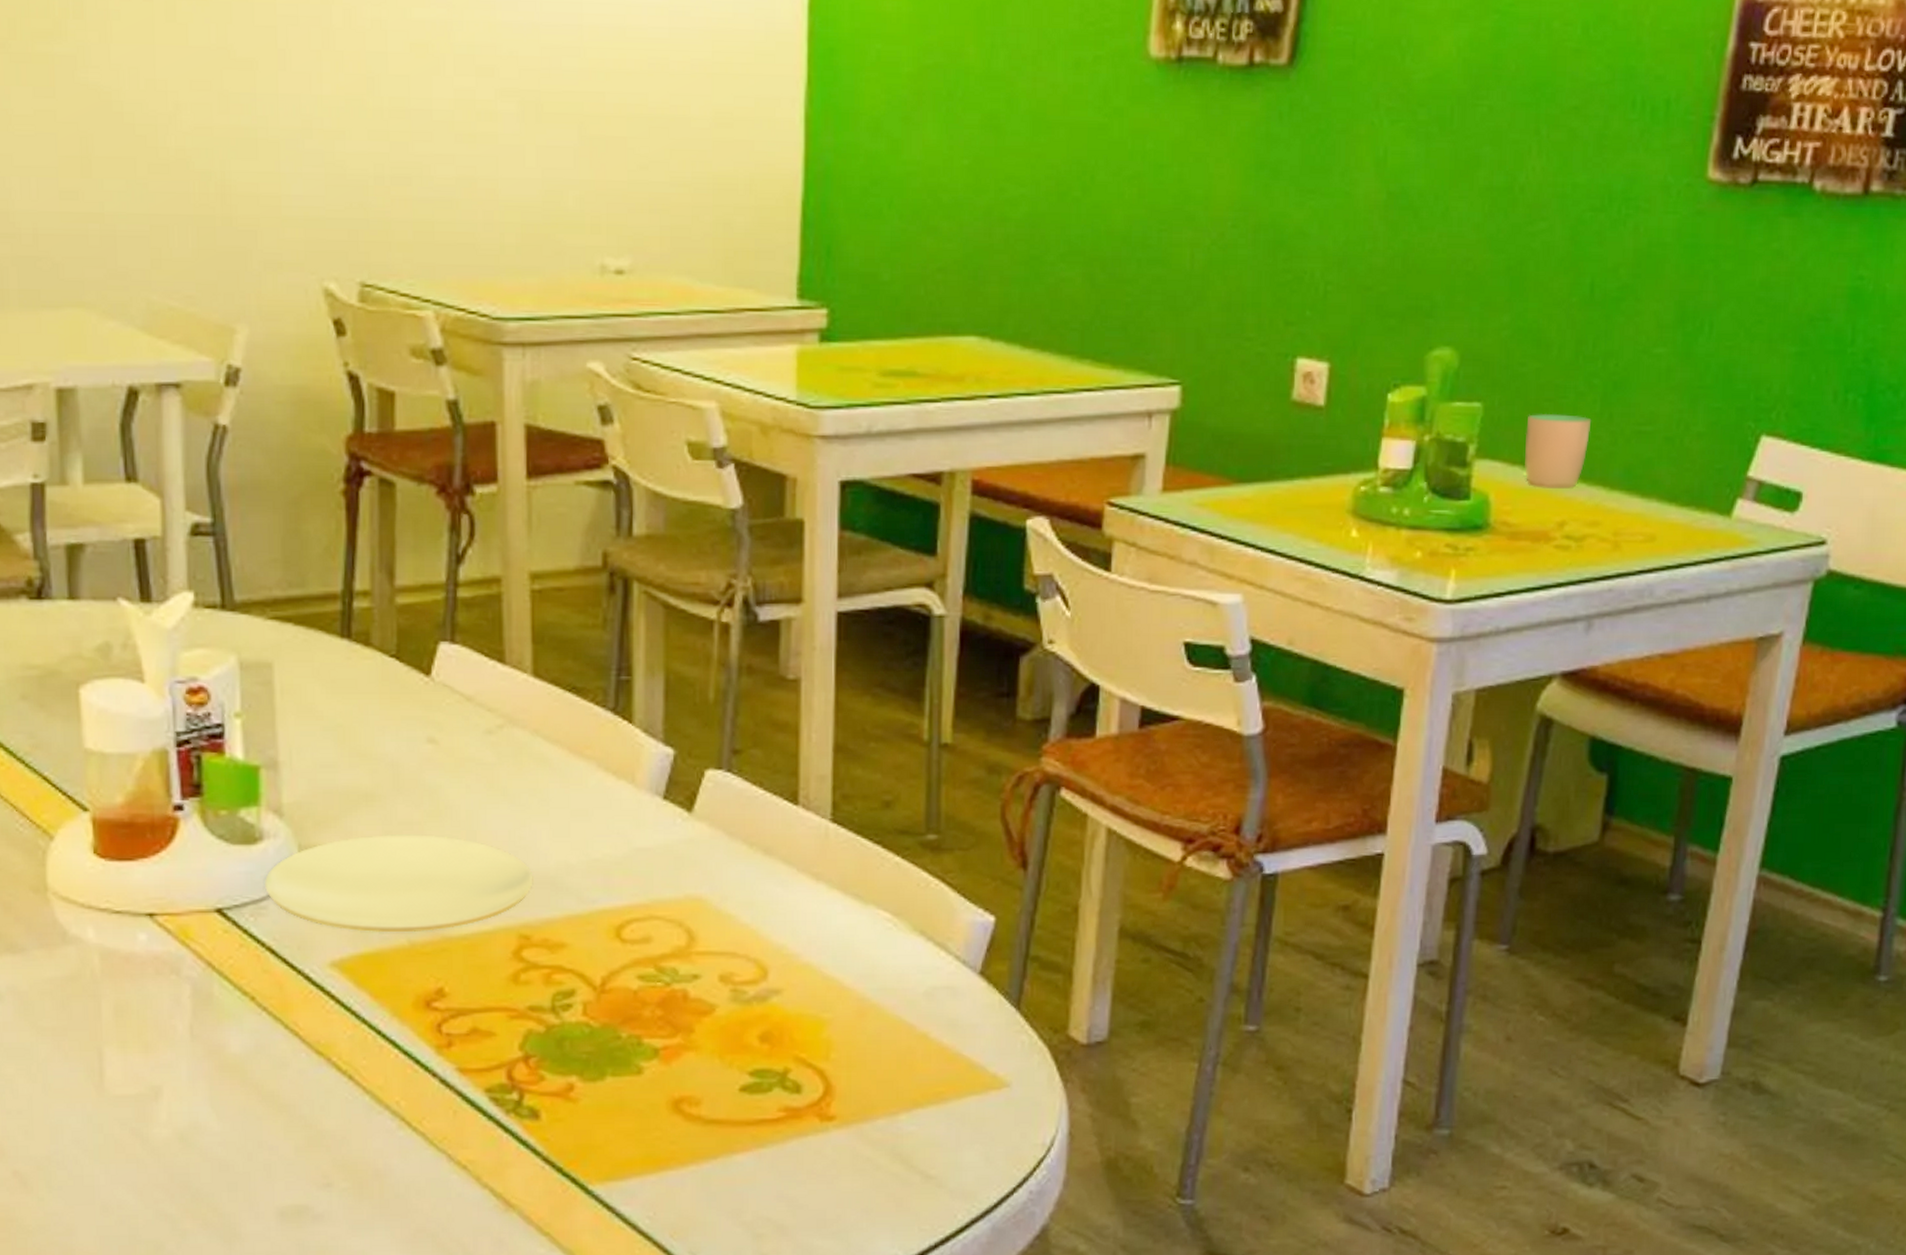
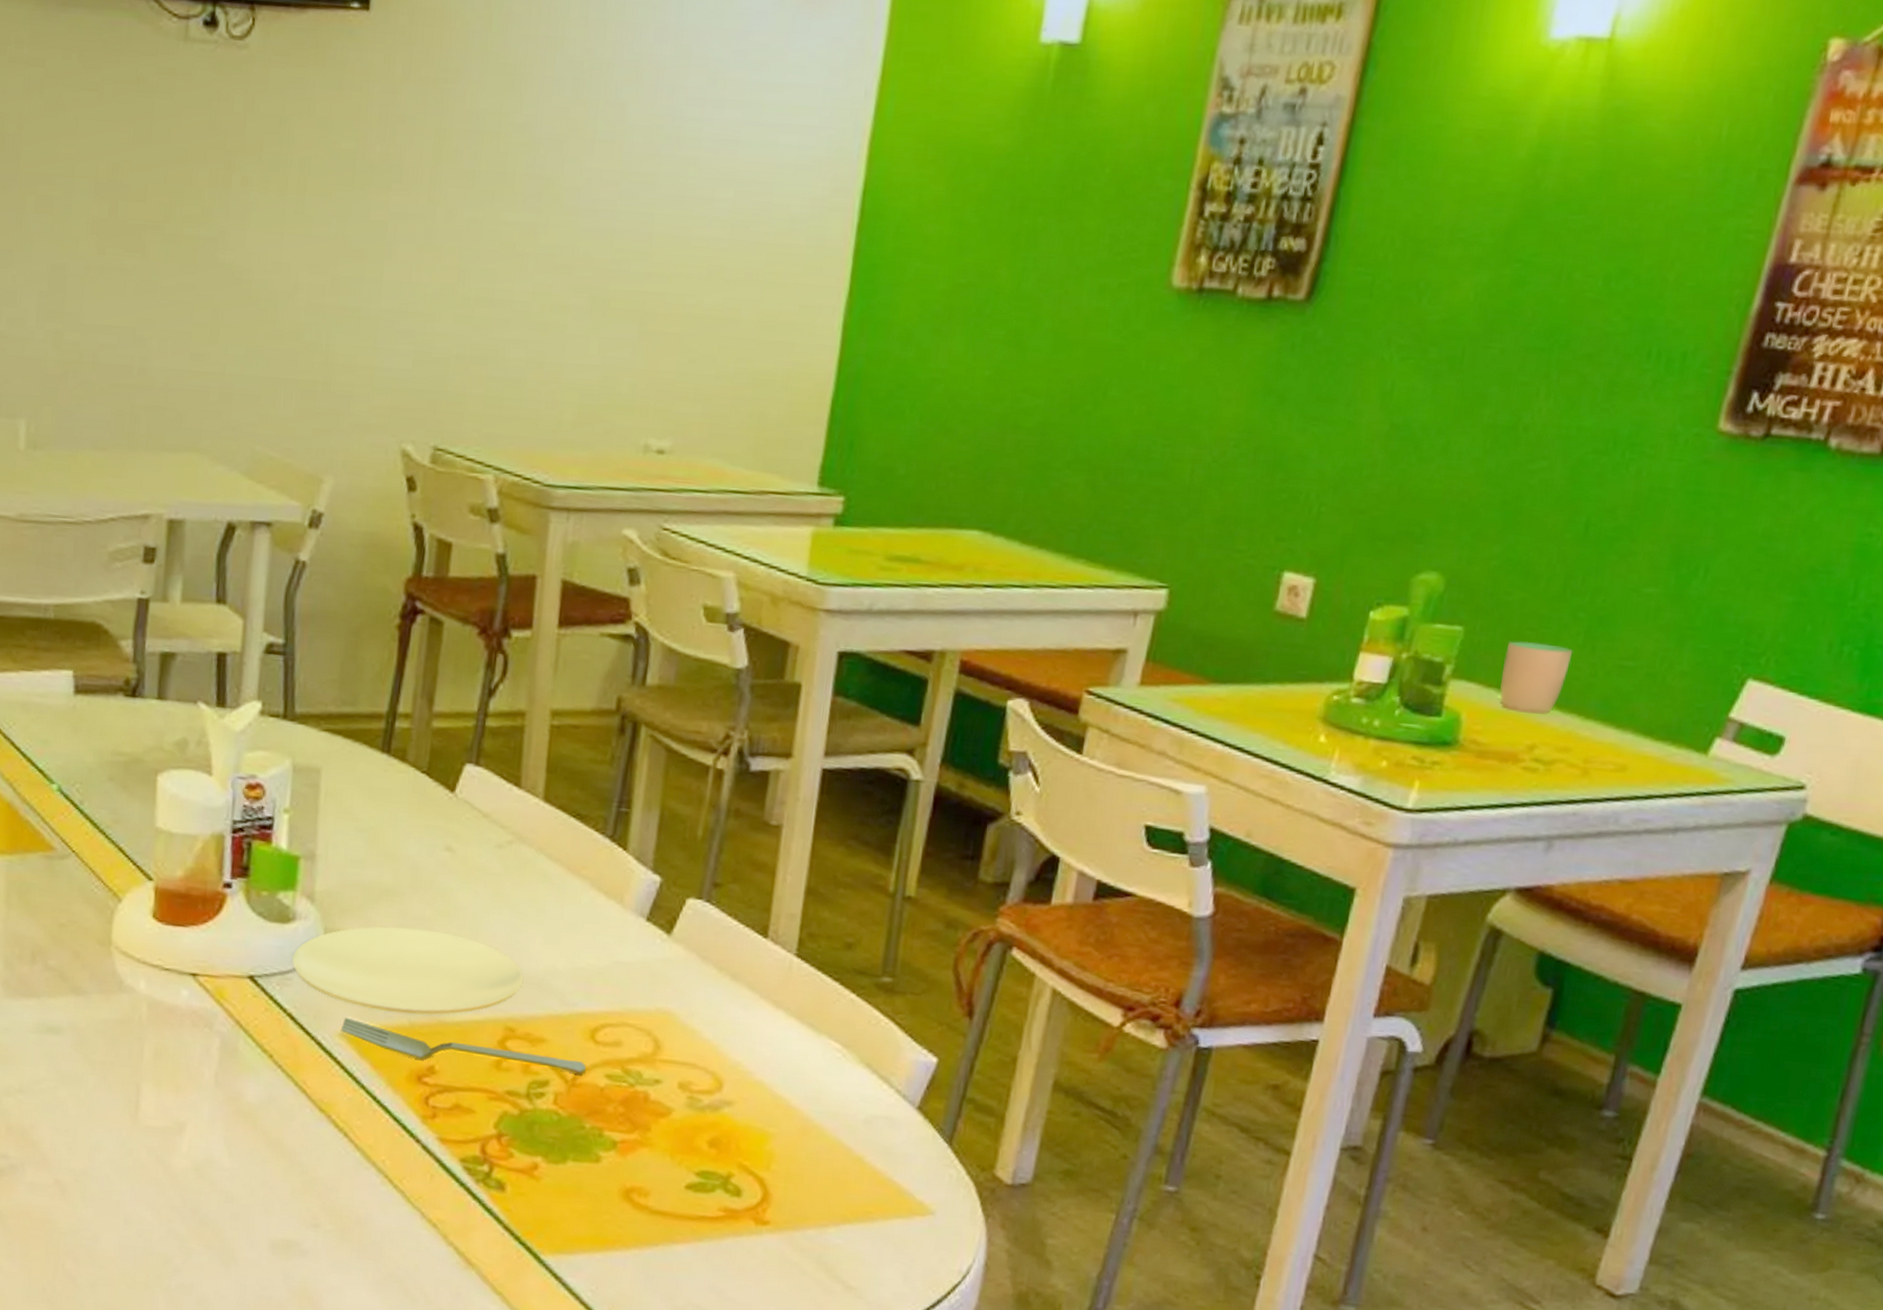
fork: none [331,944,614,983] -> present [340,1017,586,1075]

